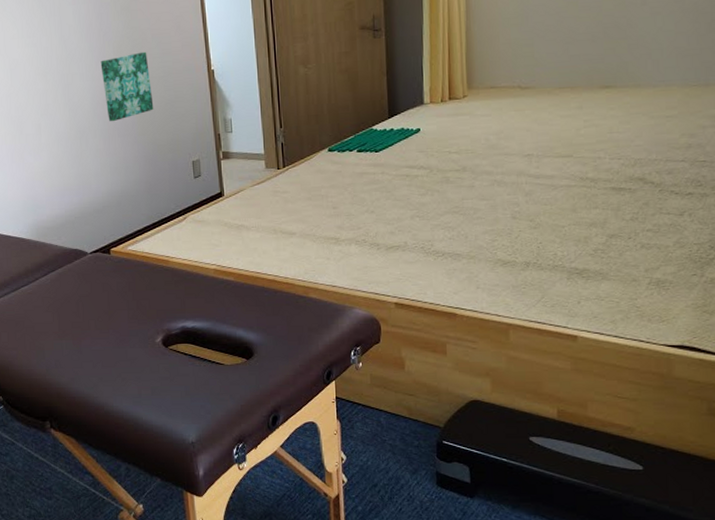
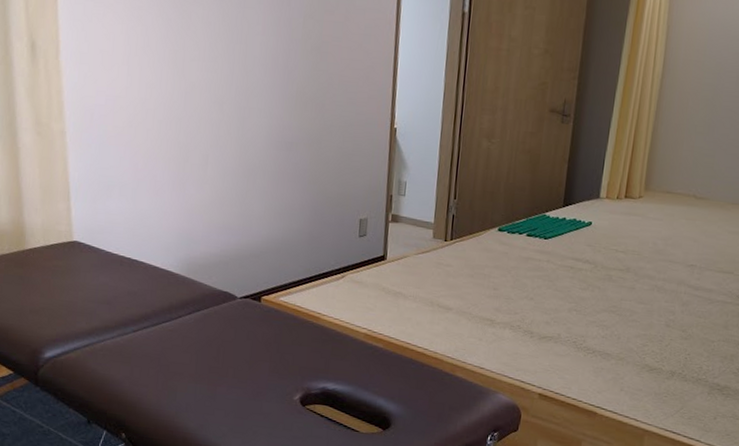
wall art: present [100,51,154,122] -> none [280,97,331,166]

